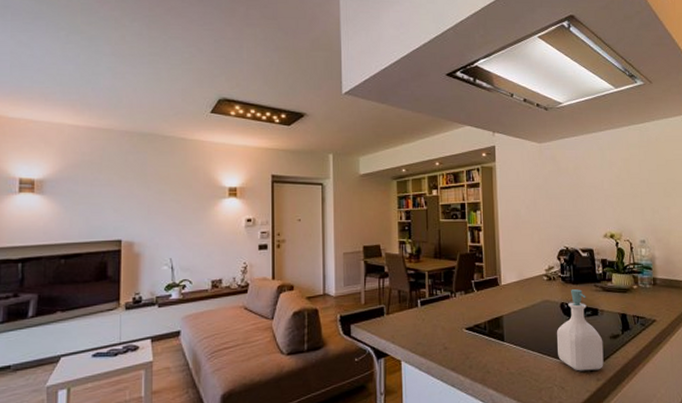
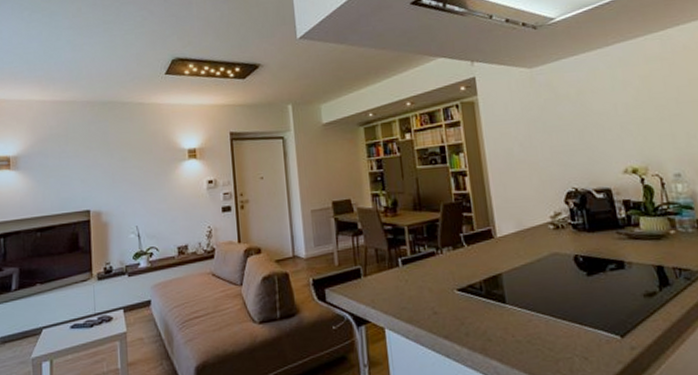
soap bottle: present [556,289,604,371] -> none [571,238,639,338]

